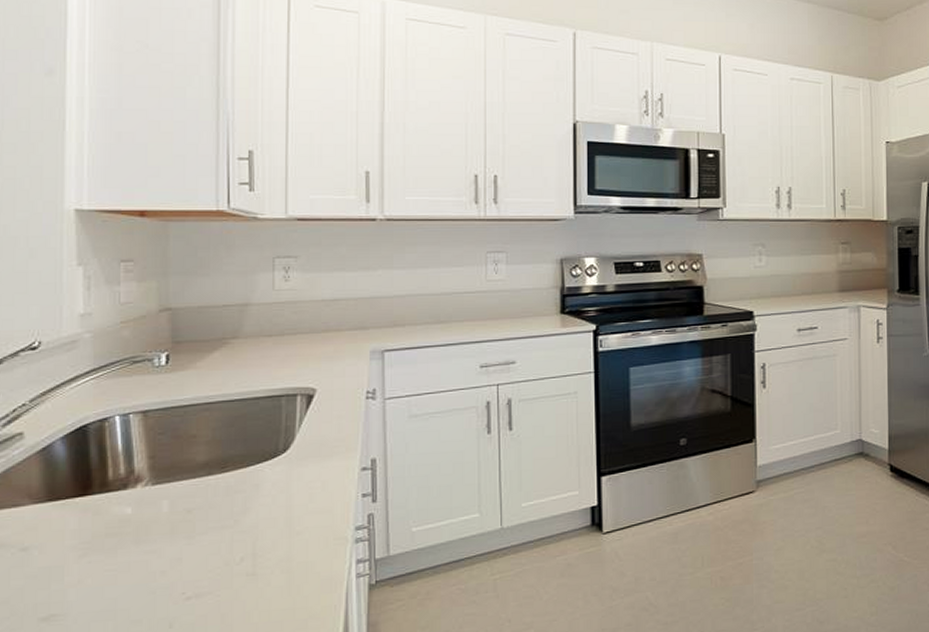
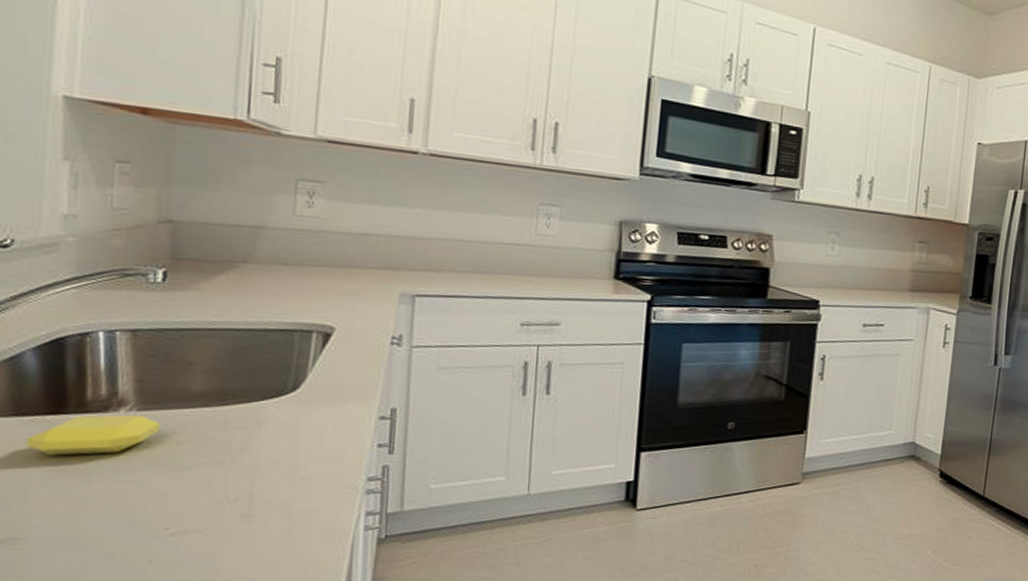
soap bar: none [60,489,172,534] -> present [26,414,160,456]

